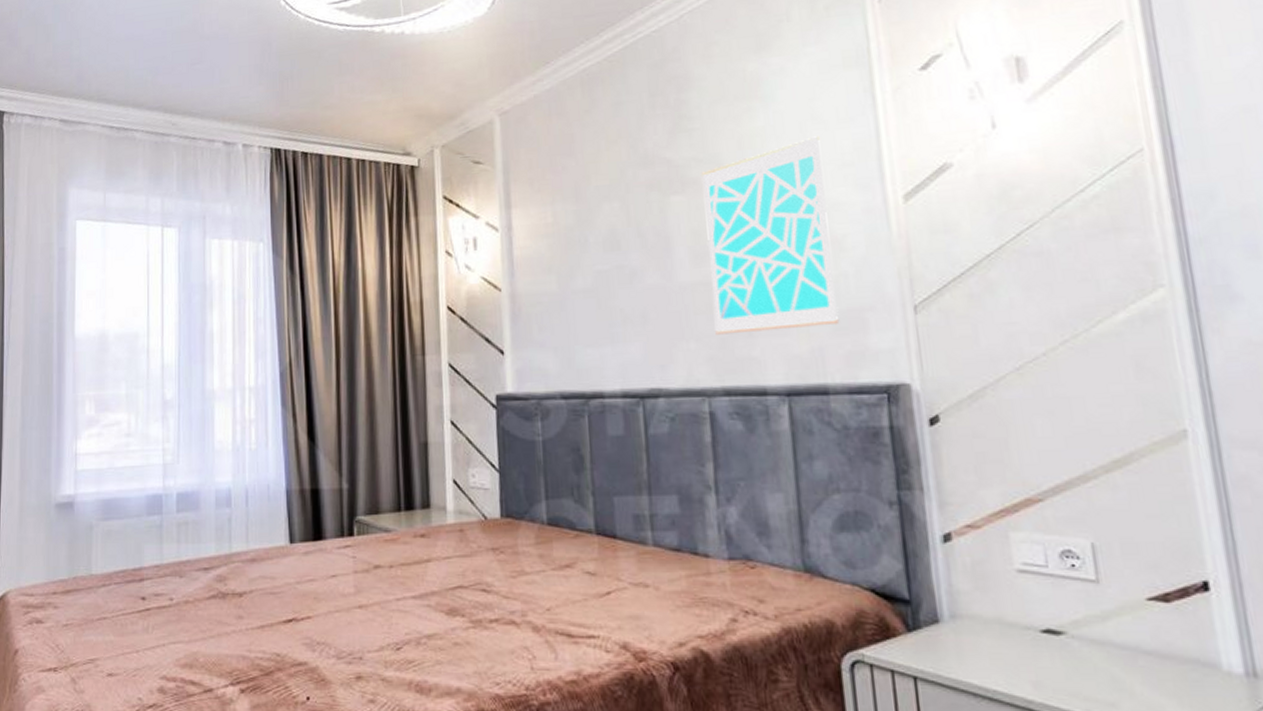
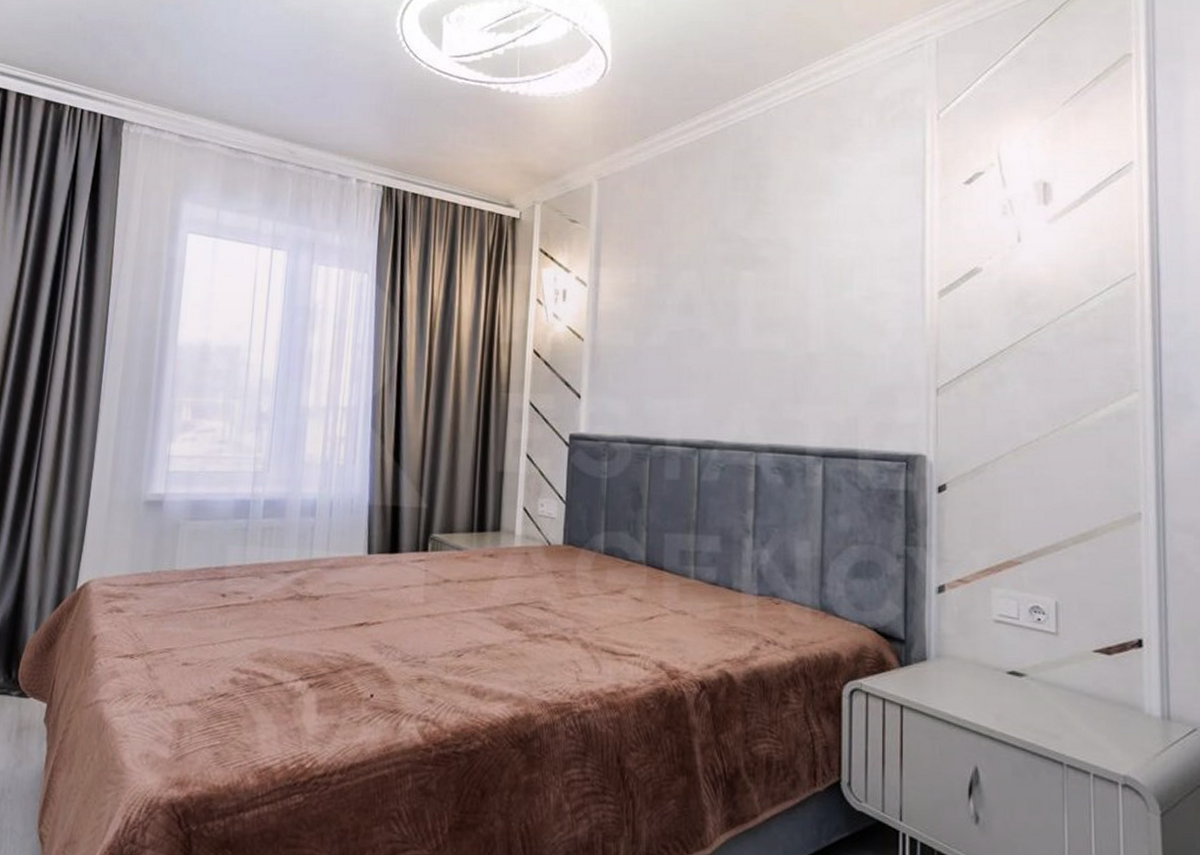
wall art: present [701,136,840,335] -> none [768,232,875,399]

